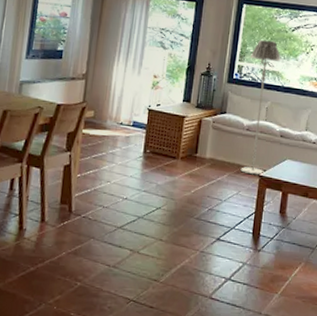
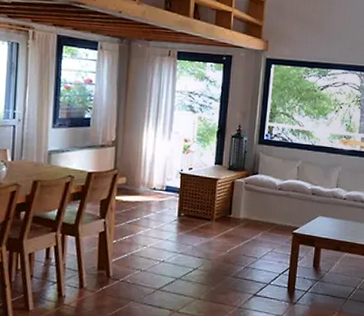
floor lamp: present [240,39,281,176] -> none [274,99,311,233]

